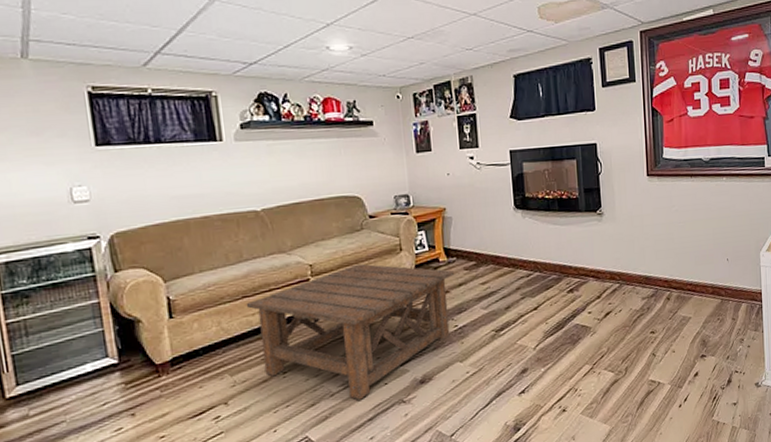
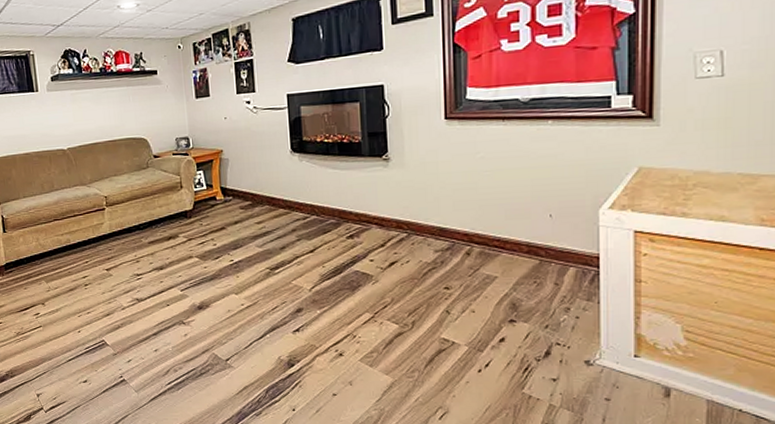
coffee table: present [246,263,454,400] -> none [56,198,230,316]

